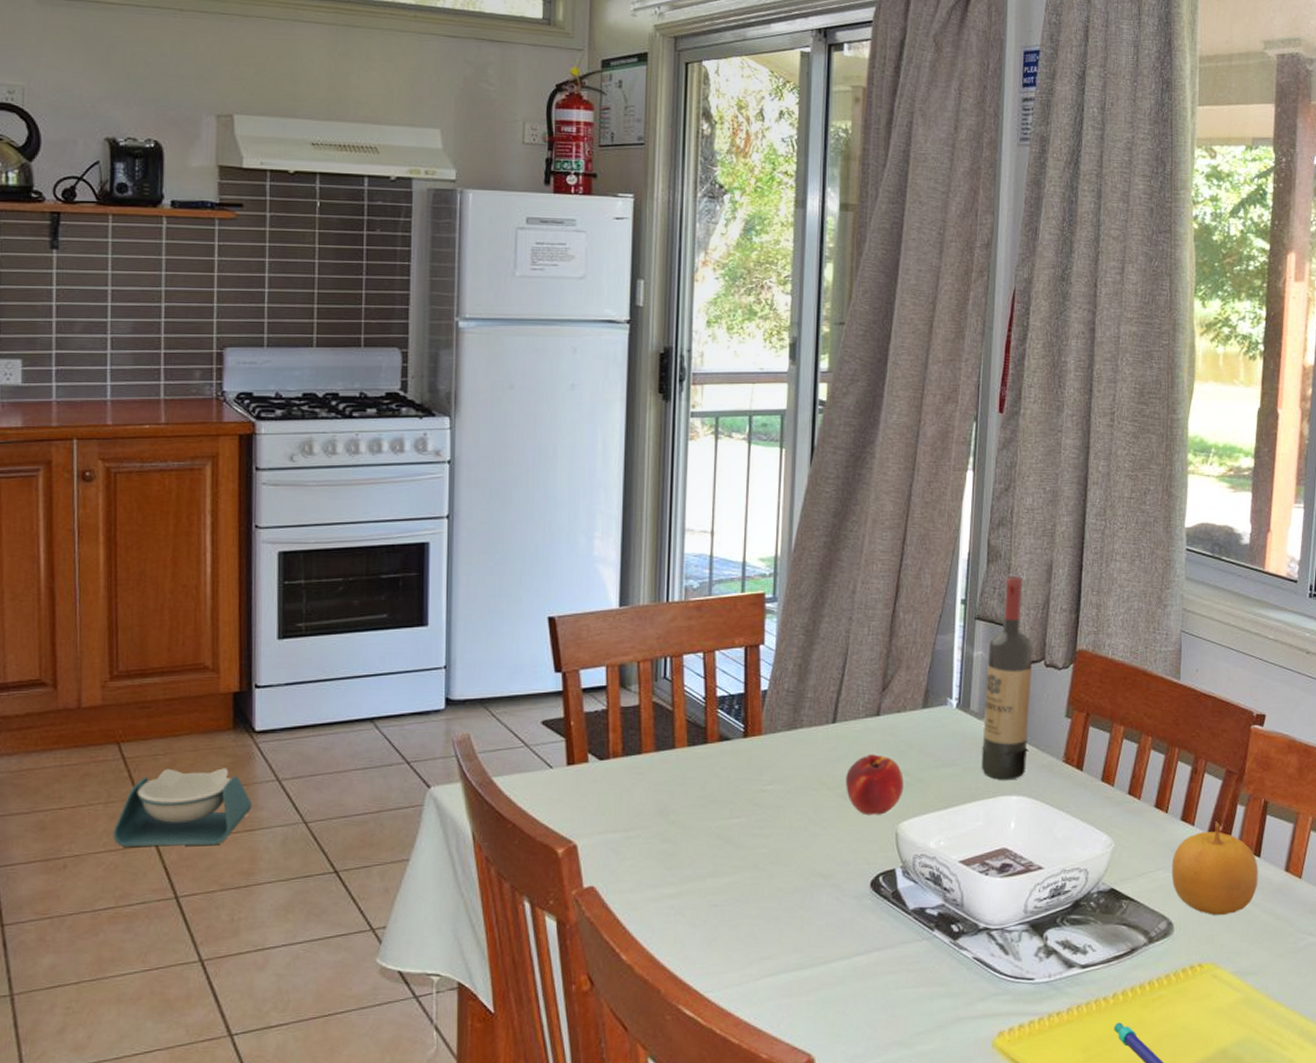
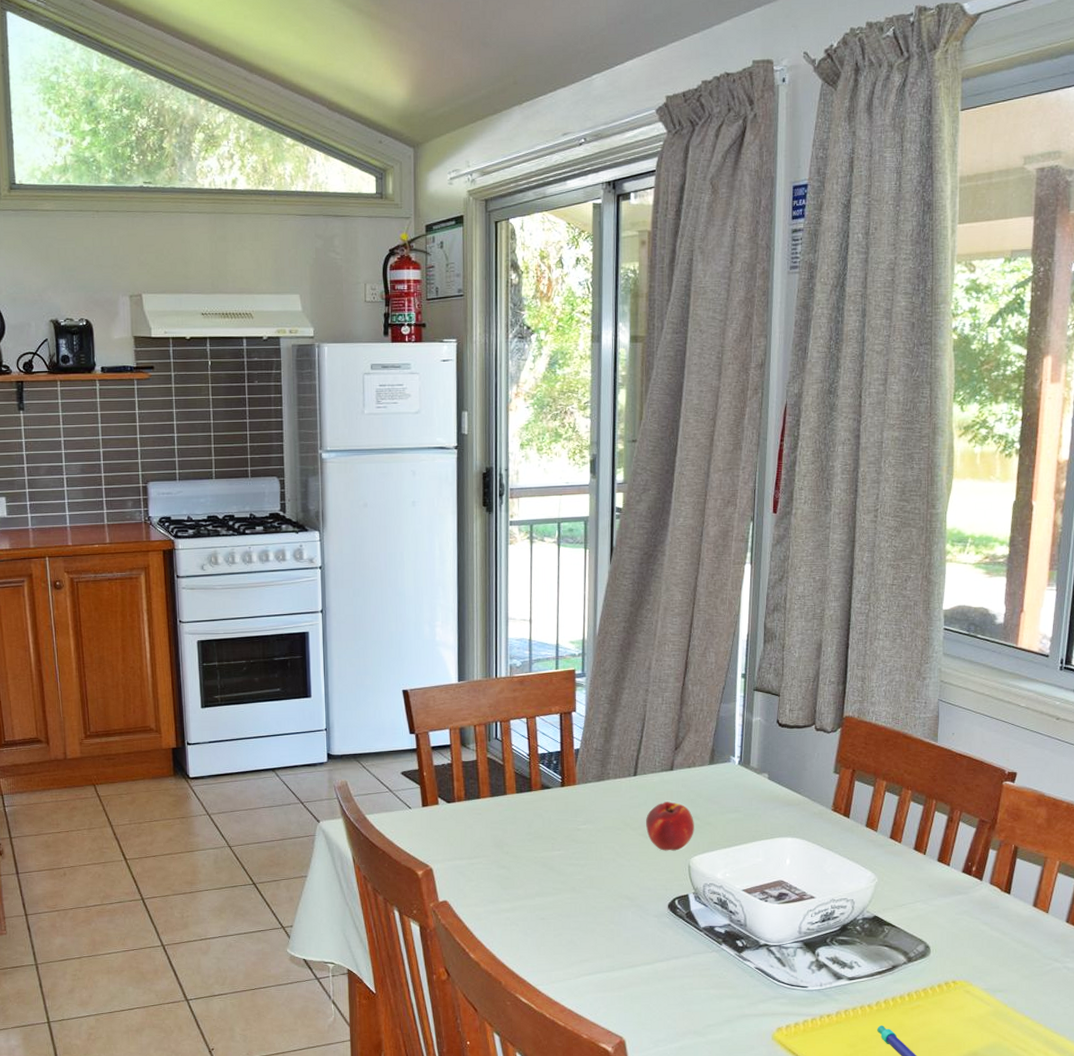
pet bowl: present [113,768,252,847] -> none [95,804,191,862]
wine bottle: present [981,577,1033,780] -> none [760,654,805,824]
fruit: present [1171,823,1258,915] -> none [929,864,1008,941]

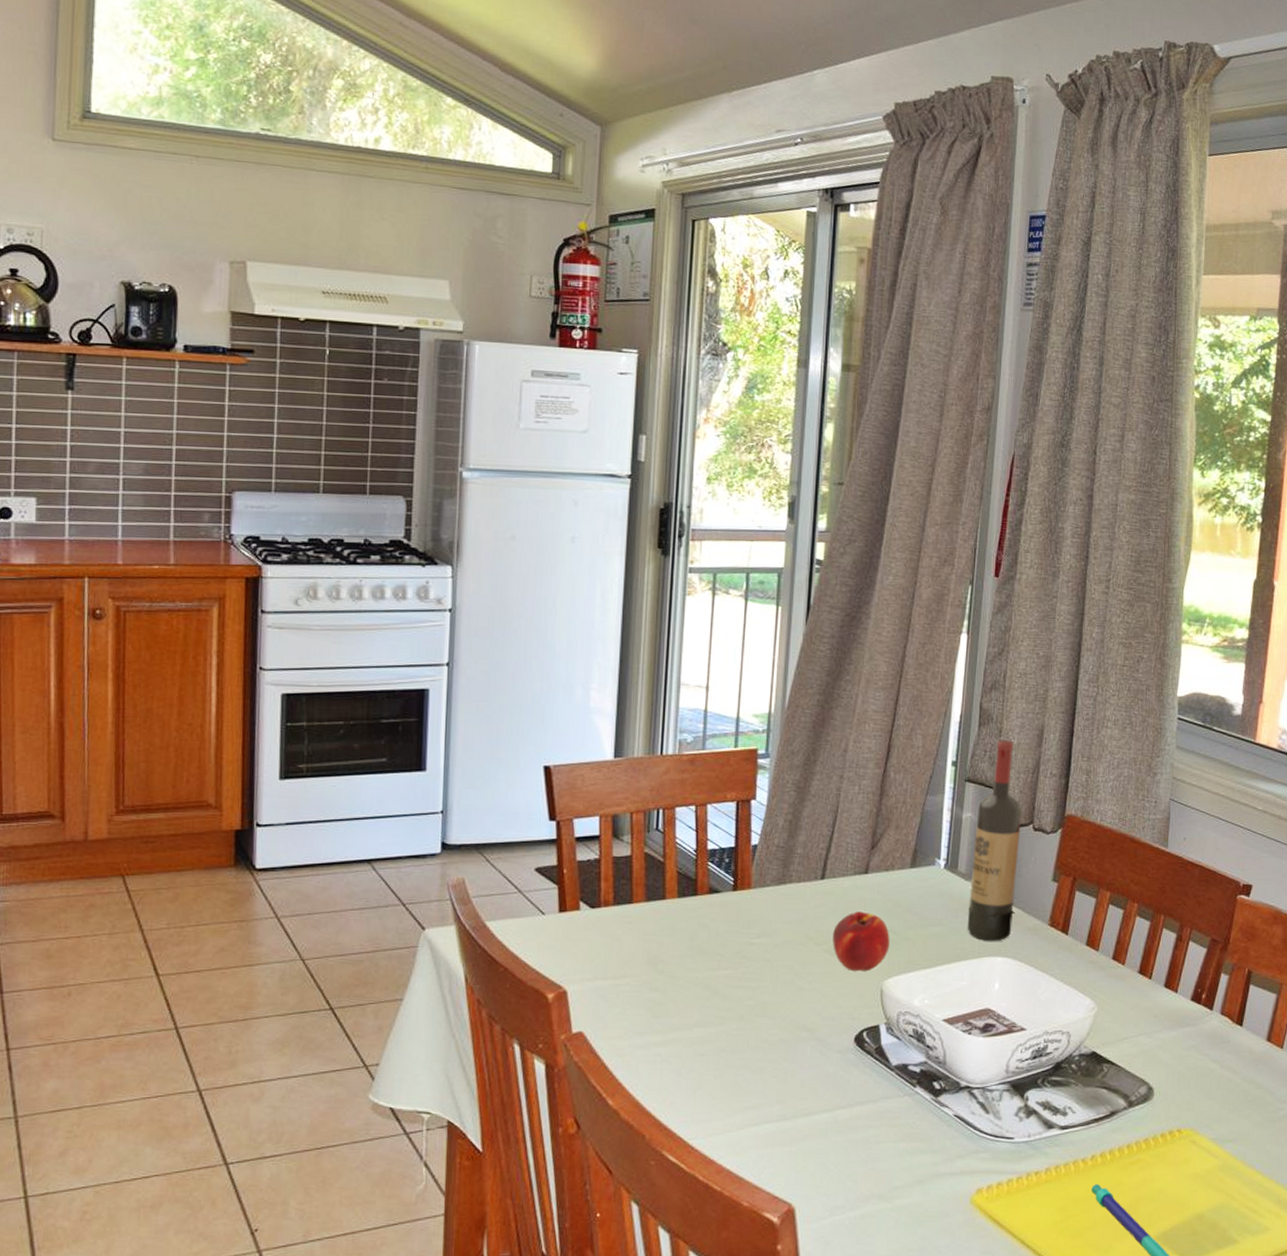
wine bottle: none [760,654,805,824] -> present [967,740,1022,941]

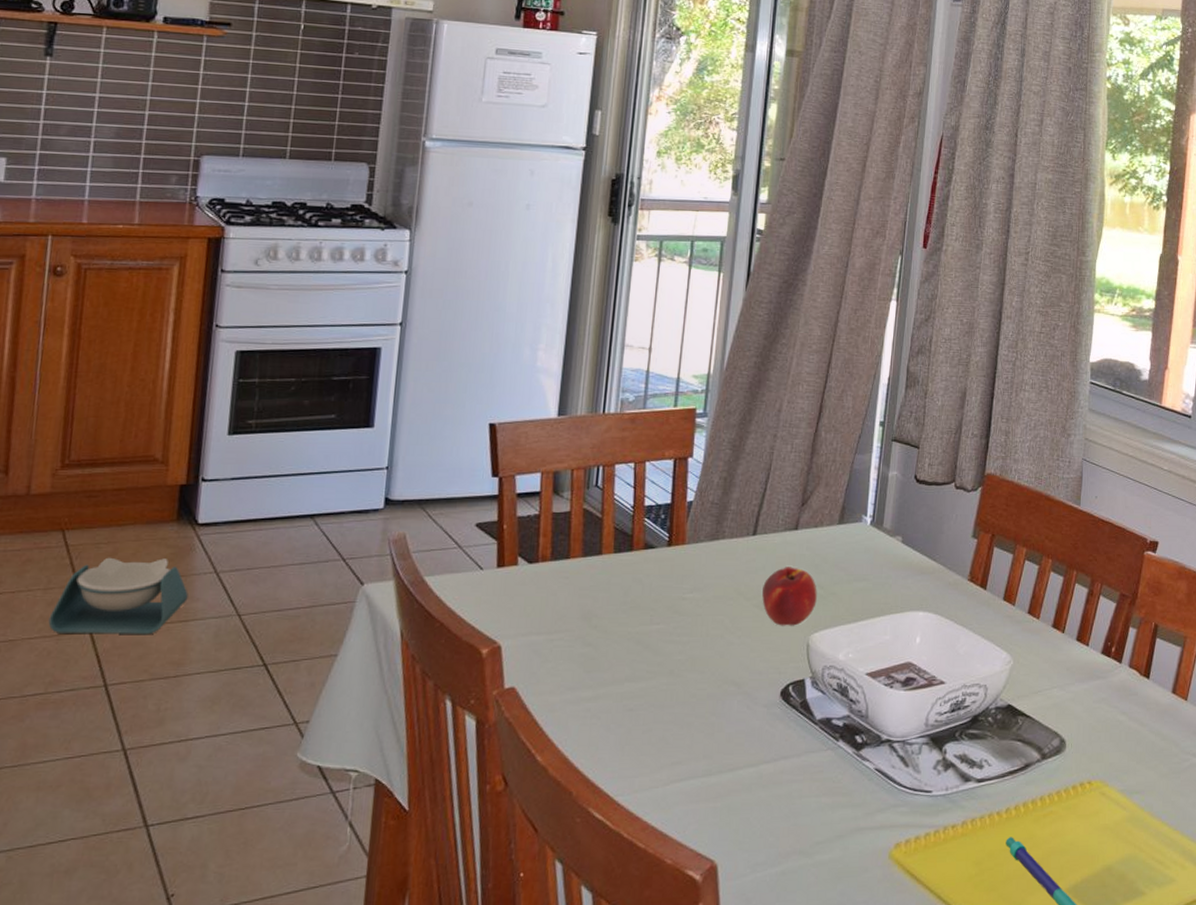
pet bowl: none [116,902,251,979] -> present [48,557,188,635]
wine bottle: present [967,740,1022,941] -> none [891,402,945,596]

